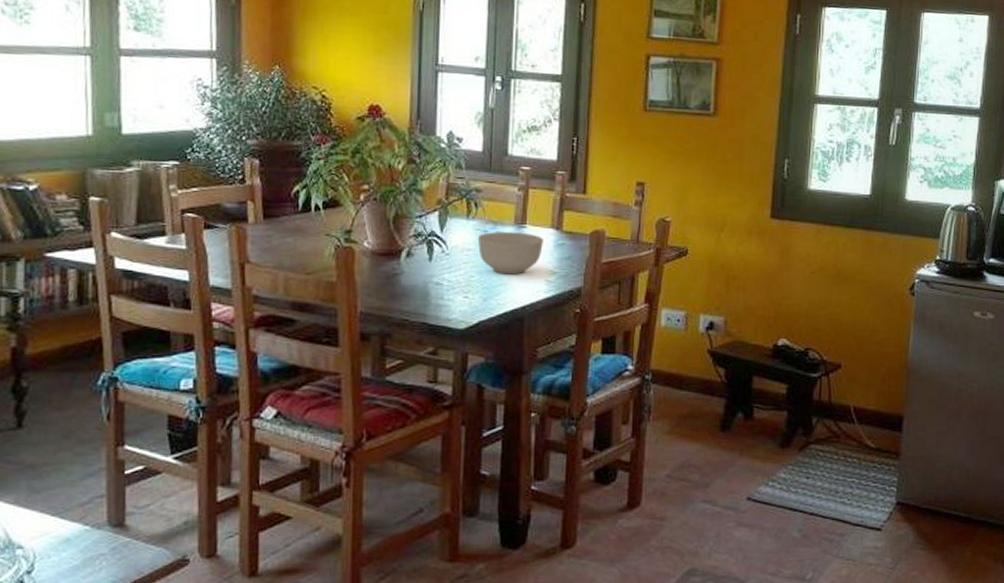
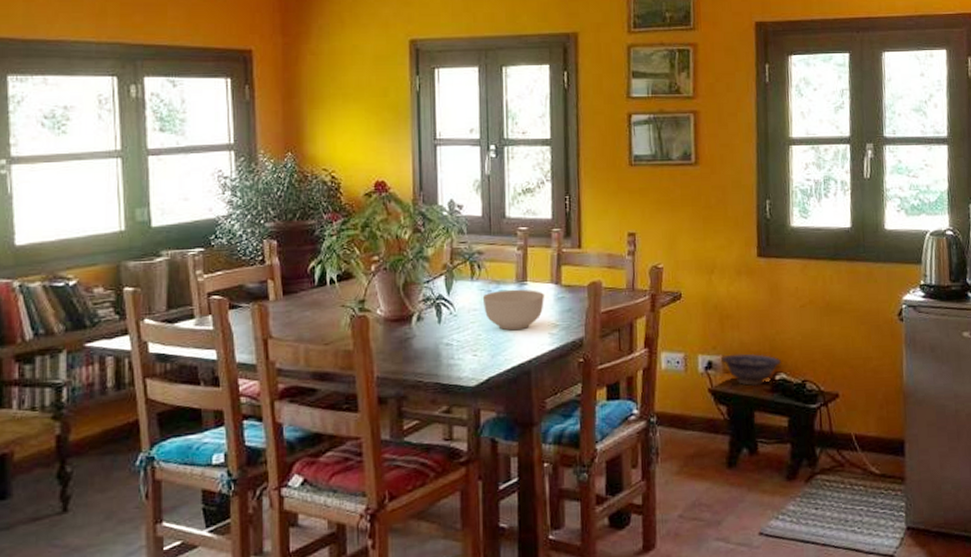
decorative bowl: none [724,316,785,351] -> present [721,353,781,386]

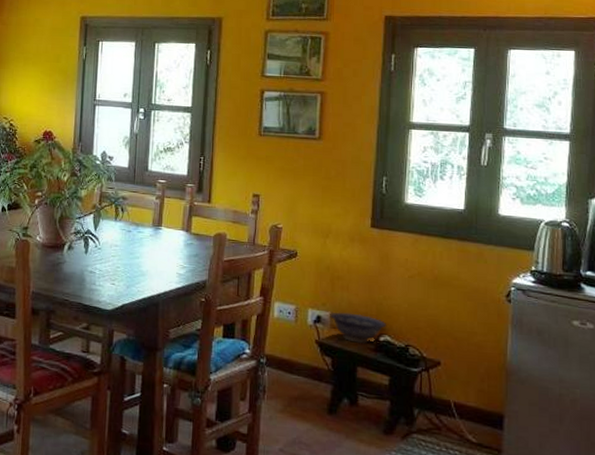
bowl: present [482,289,545,331] -> none [123,231,176,268]

